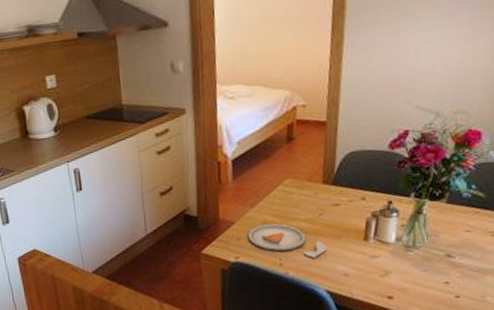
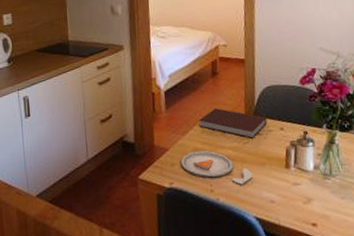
notebook: none [270,177,347,210] -> present [199,108,267,139]

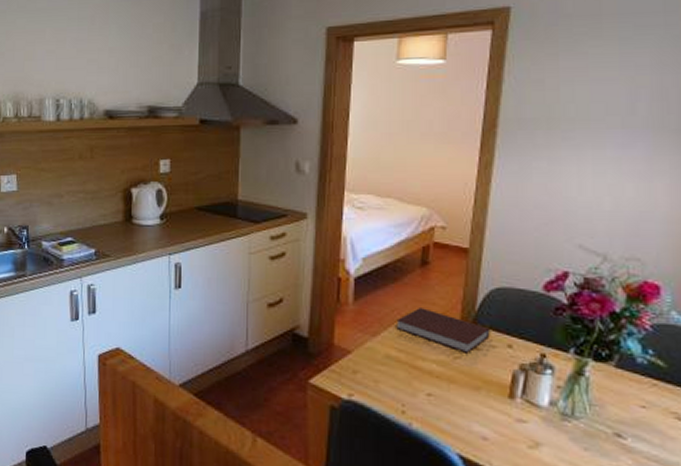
dinner plate: present [180,150,254,185] -> none [366,358,463,411]

